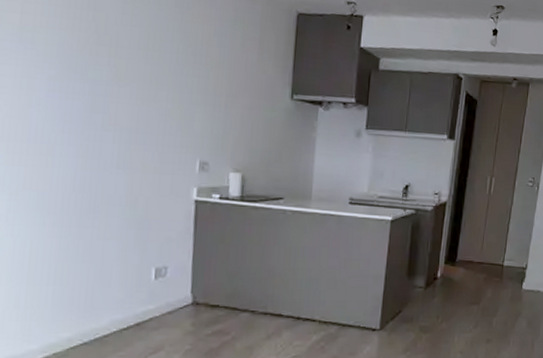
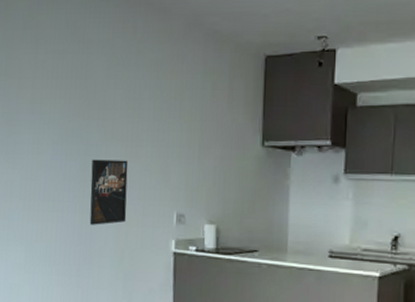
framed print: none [95,100,146,172] -> present [89,159,128,225]

